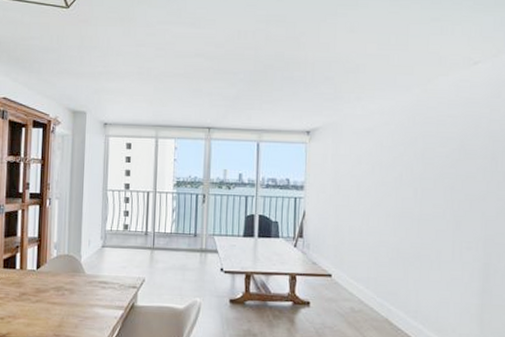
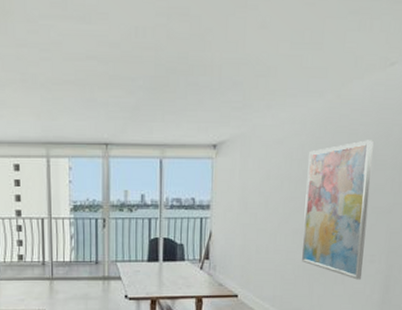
wall art: none [395,130,462,266] -> present [302,140,374,280]

